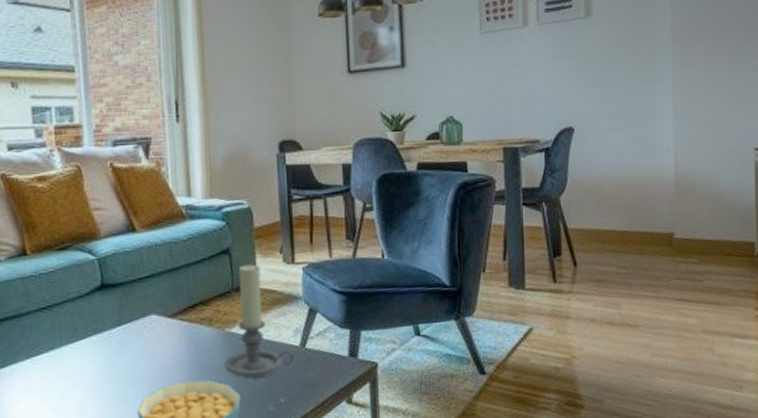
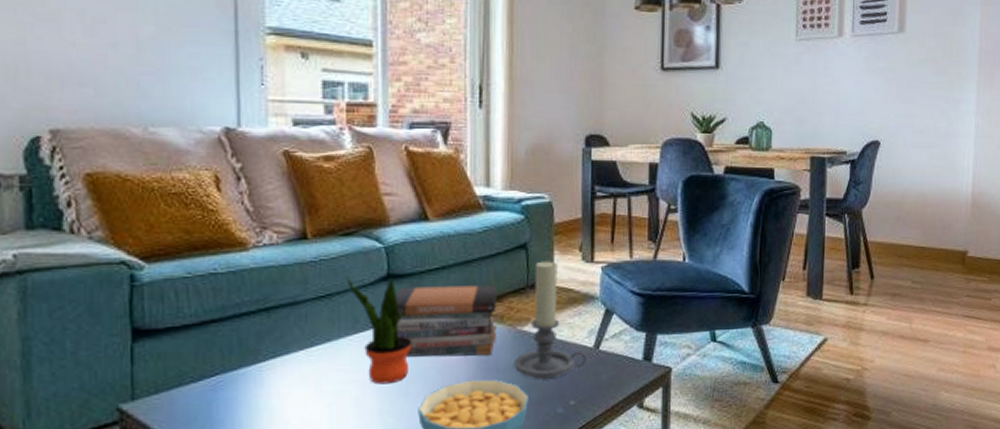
potted plant: none [63,288,128,389] -> present [345,276,411,385]
book stack: none [109,289,206,362] -> present [395,285,497,357]

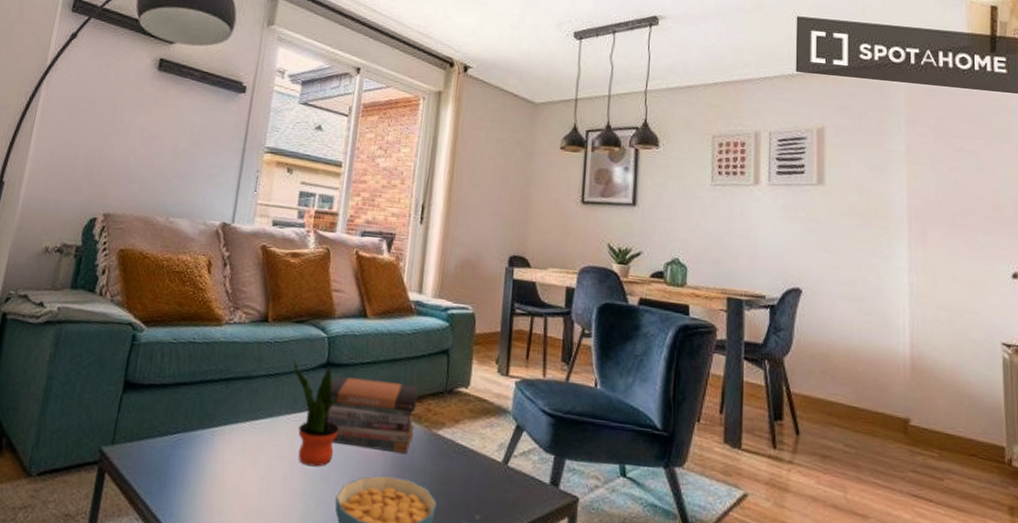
candle holder: present [513,261,586,380] -> none [425,368,495,488]

